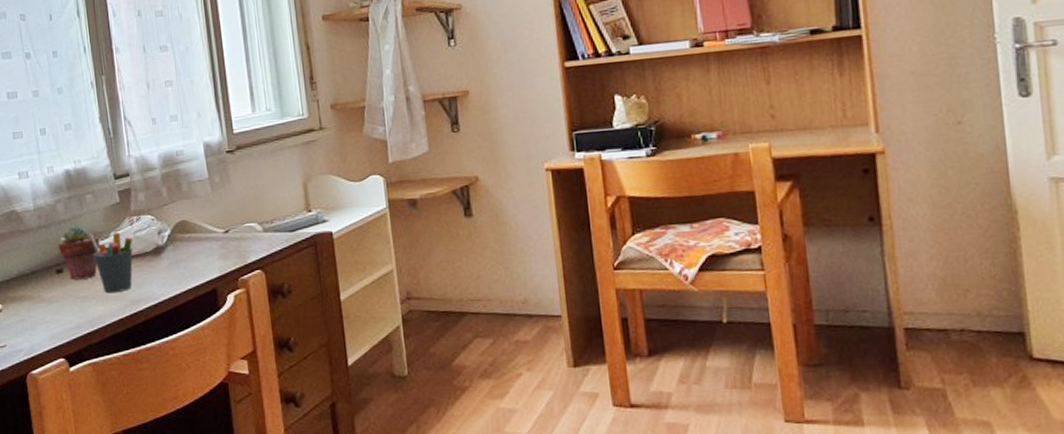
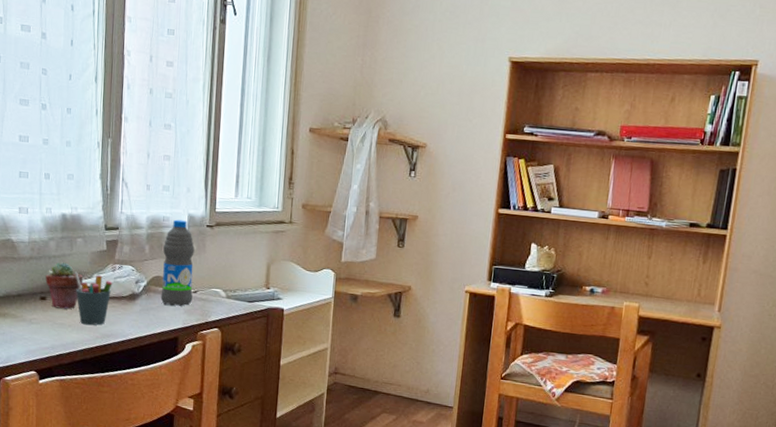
water bottle: none [182,150,225,254] -> present [160,219,195,306]

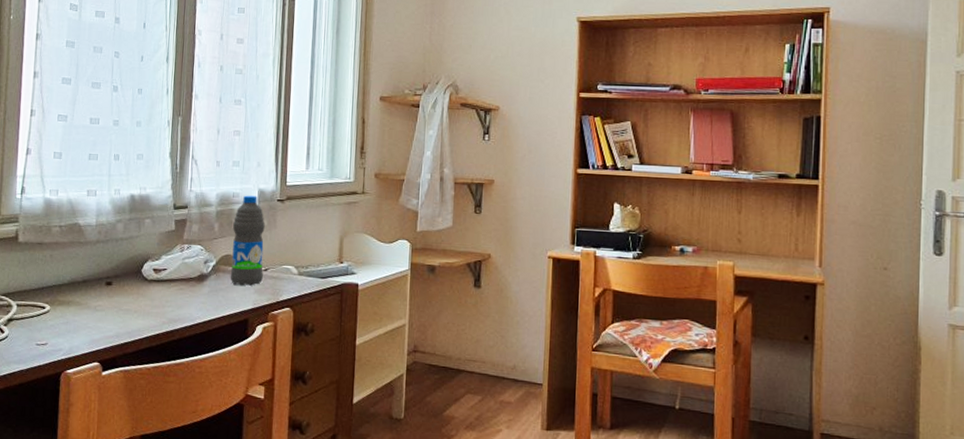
potted succulent: present [45,262,84,309] -> none [112,244,151,294]
pen holder: present [75,271,113,326] -> none [142,254,181,311]

